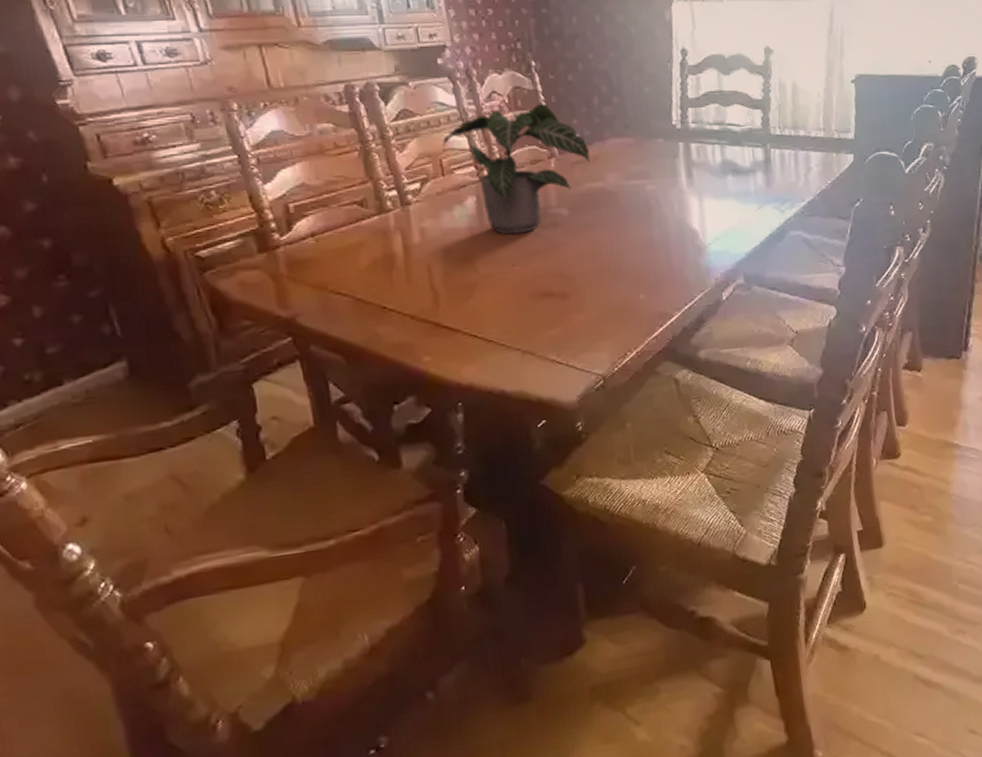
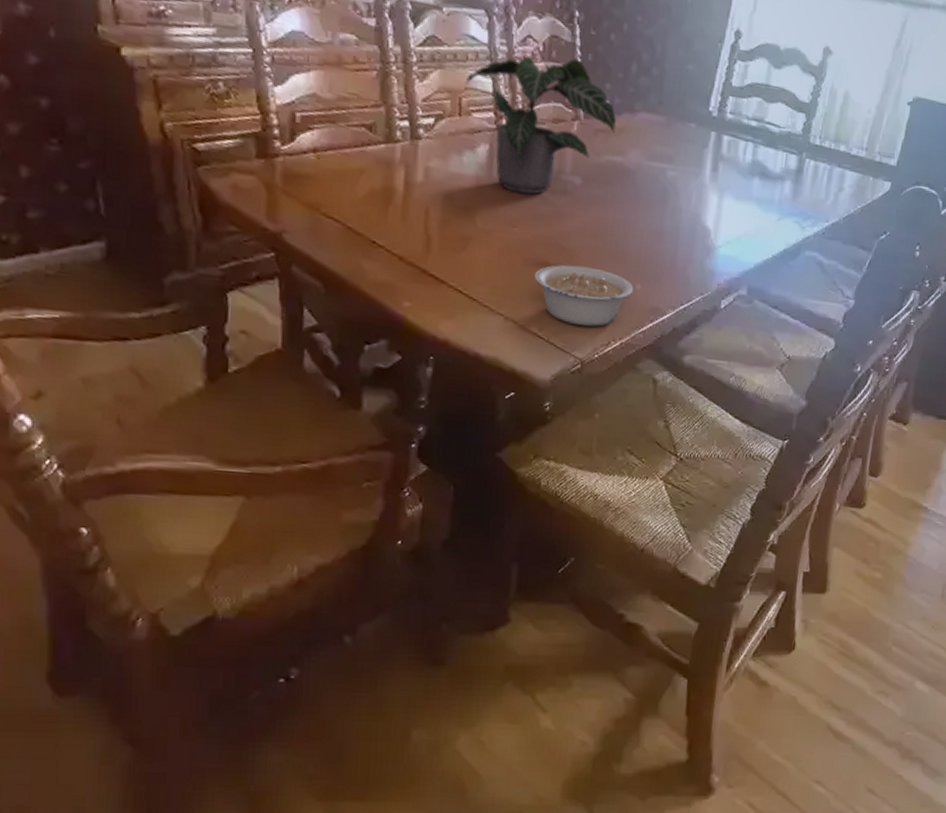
legume: none [542,288,638,345] -> present [535,264,634,327]

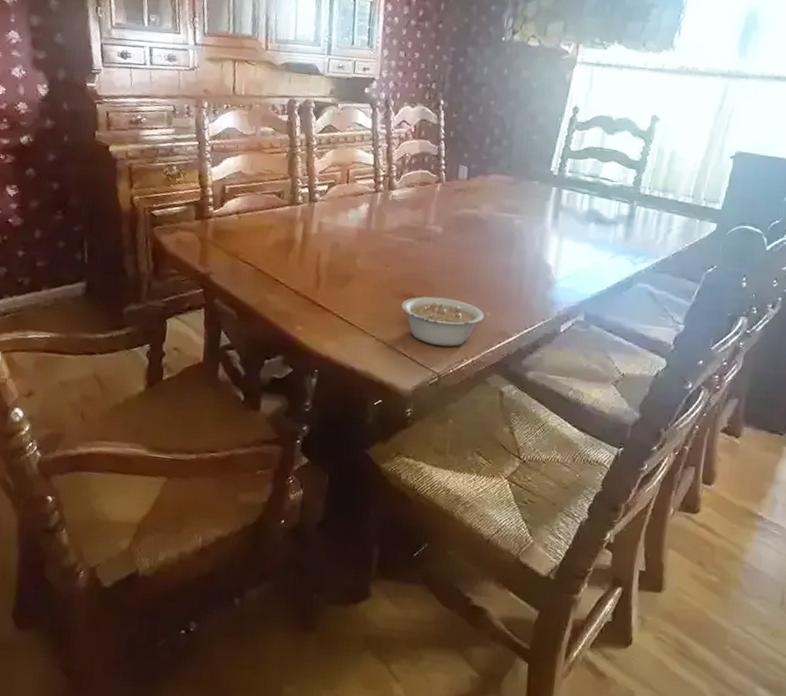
potted plant: present [465,56,616,195] -> none [352,135,472,242]

